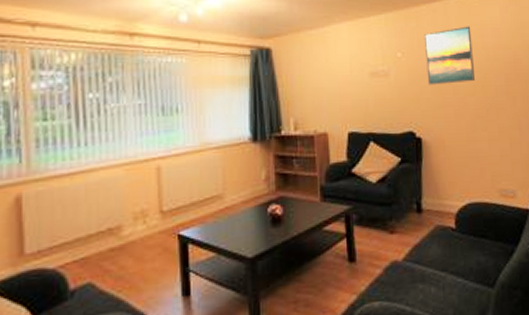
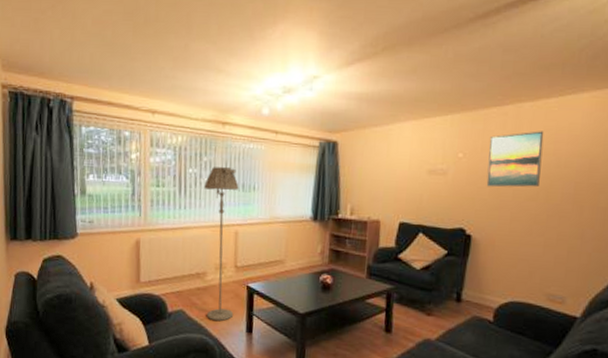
floor lamp: none [111,86,164,290] -> present [204,166,239,322]

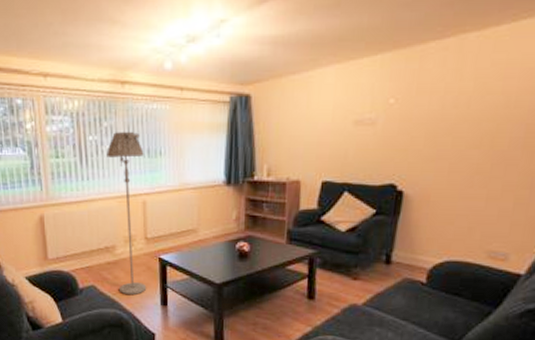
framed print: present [486,131,544,188] -> none [421,66,492,136]

